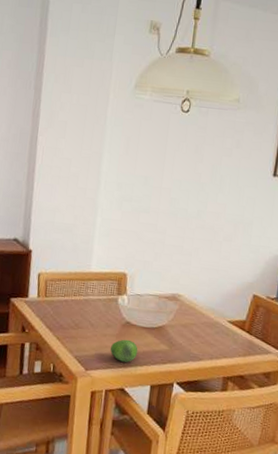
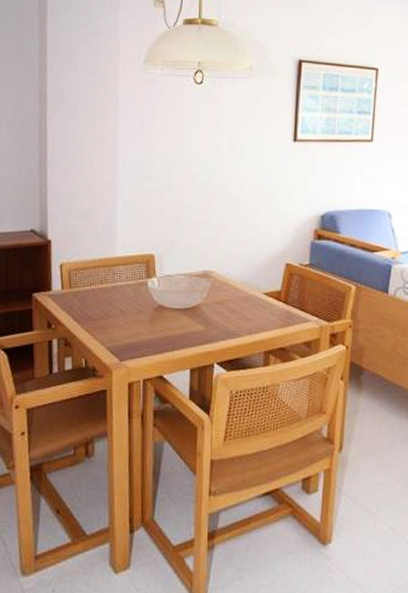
fruit: present [110,339,138,362] -> none [145,324,174,348]

